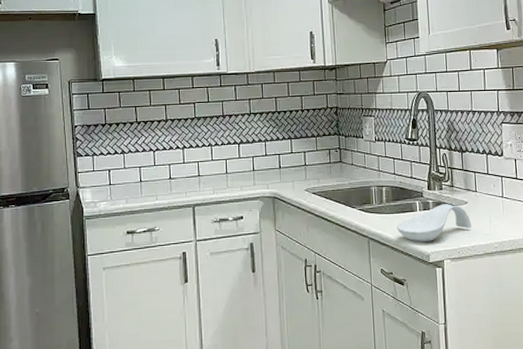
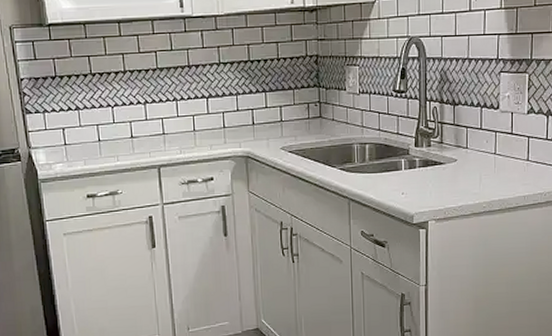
spoon rest: present [396,204,471,242] -> none [379,162,459,203]

